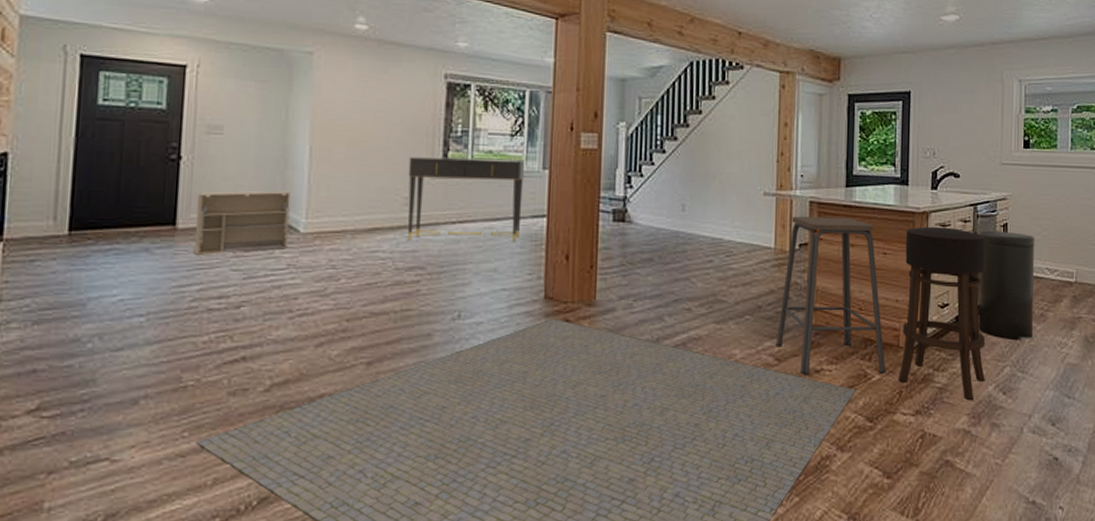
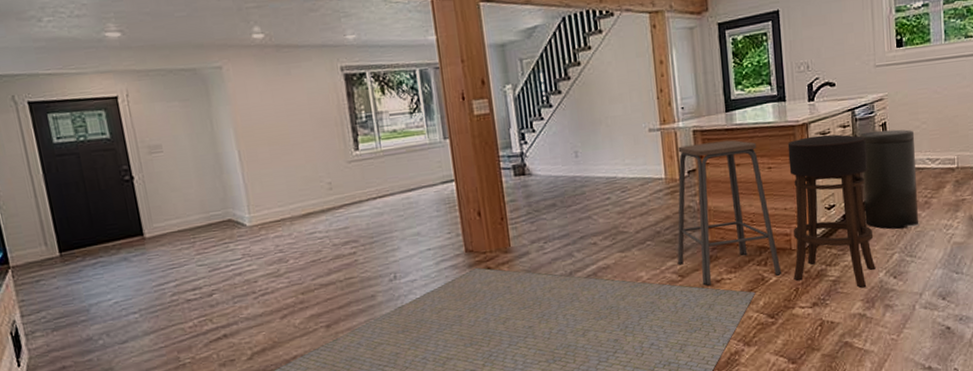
shoe rack: present [193,190,291,255] -> none [154,192,239,257]
console table: present [407,156,526,243] -> none [324,133,434,220]

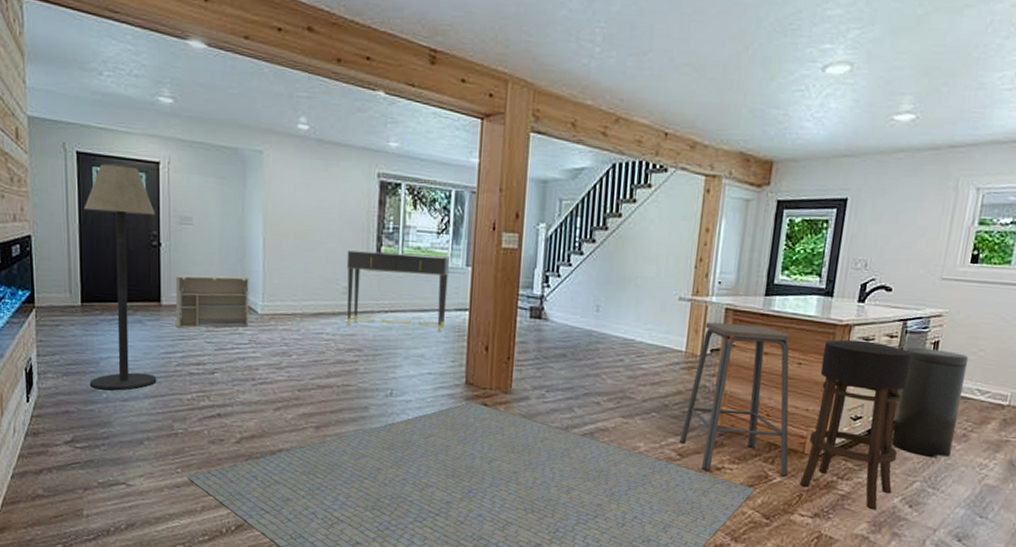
floor lamp: none [45,106,154,338] -> present [83,164,157,391]
shoe rack: none [154,192,239,257] -> present [175,274,249,329]
console table: none [324,133,434,220] -> present [346,250,451,332]

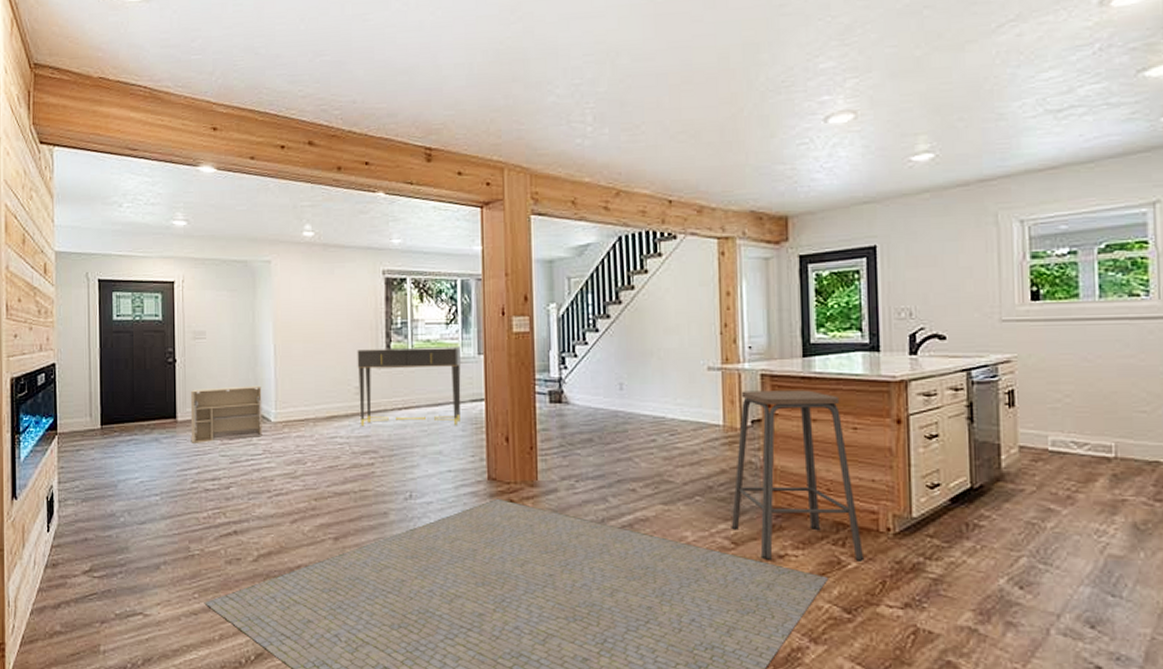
floor lamp: present [83,164,157,391] -> none [104,288,173,514]
bar stool: present [799,339,913,510] -> none [880,396,994,595]
pedal bin: present [891,347,969,459] -> none [977,399,1058,527]

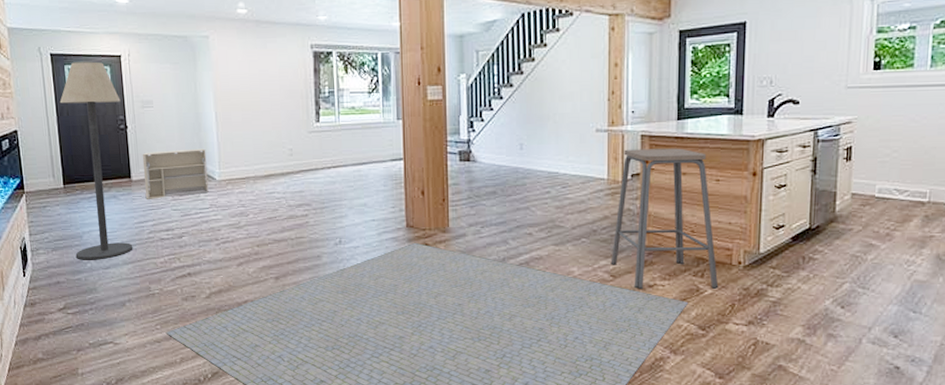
floor lamp: none [104,288,173,514] -> present [59,61,133,260]
console table: present [357,346,462,427] -> none [289,112,383,184]

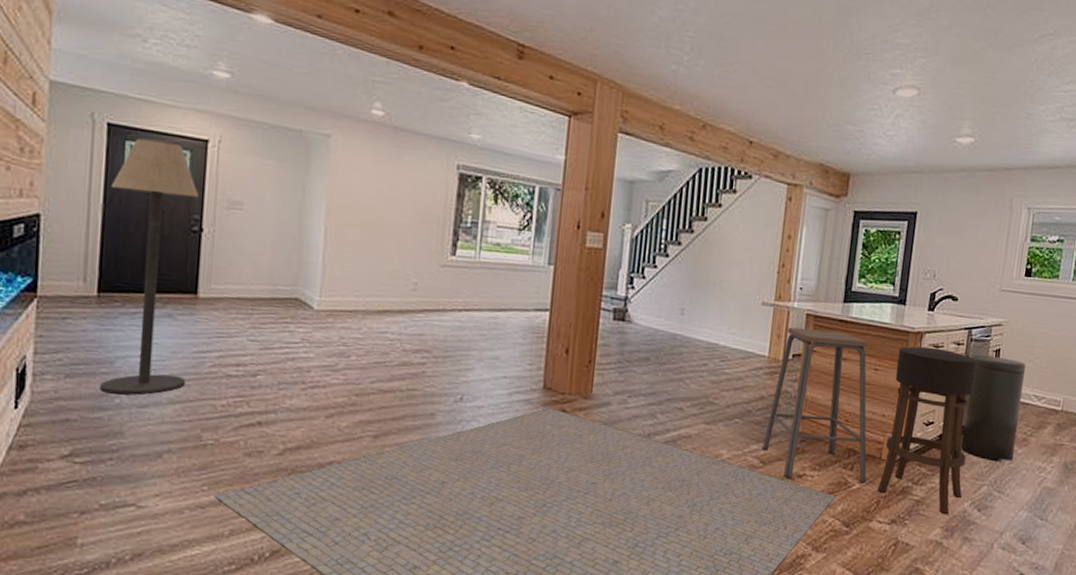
shoe rack: present [142,148,209,199] -> none [213,264,306,325]
bar stool: none [731,153,828,314] -> present [877,346,978,515]
pedal bin: none [816,154,883,259] -> present [960,354,1026,463]

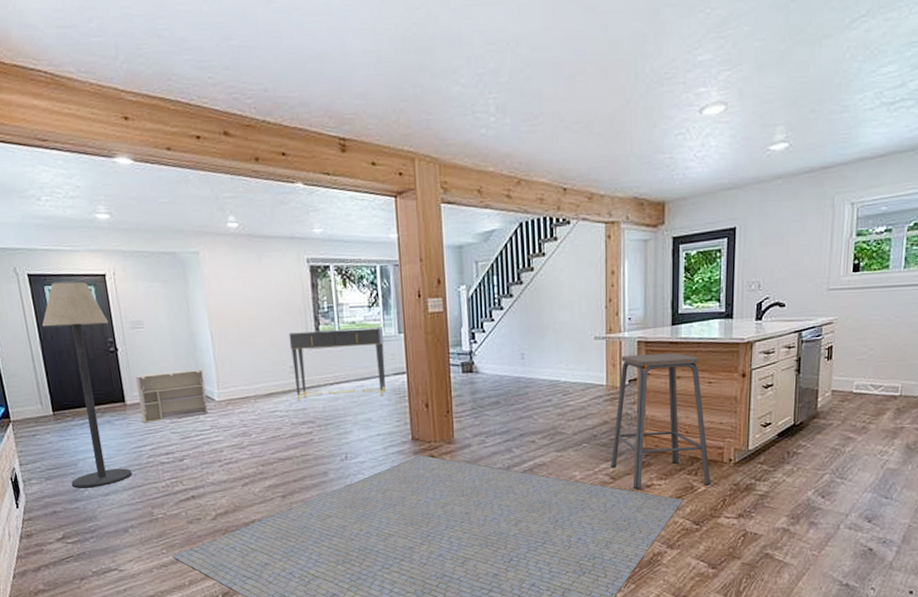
shoe rack: none [213,264,306,325] -> present [135,369,209,423]
console table: none [416,244,532,334] -> present [288,326,386,401]
bar stool: present [877,346,978,515] -> none [722,354,810,505]
pedal bin: present [960,354,1026,463] -> none [800,353,861,451]

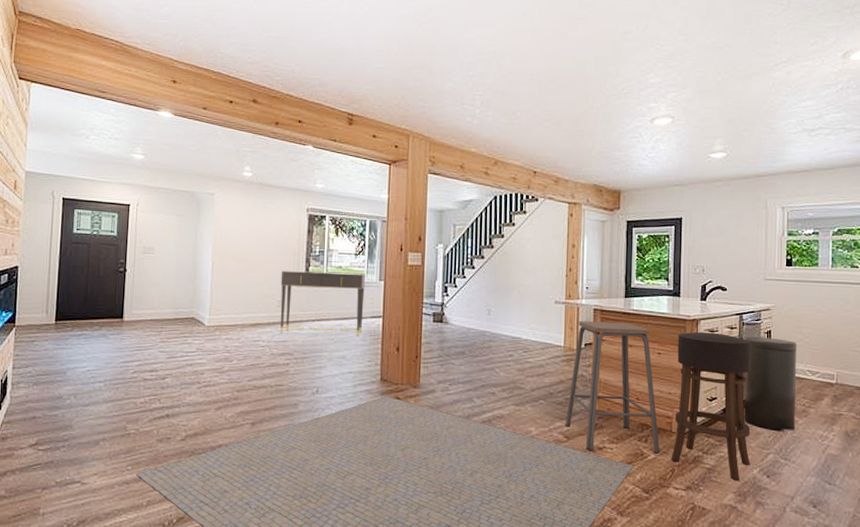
floor lamp: present [42,281,132,489] -> none [56,207,124,397]
shoe rack: present [135,369,209,423] -> none [134,294,199,340]
bar stool: none [722,354,810,505] -> present [671,331,752,481]
pedal bin: none [800,353,861,451] -> present [744,336,797,433]

